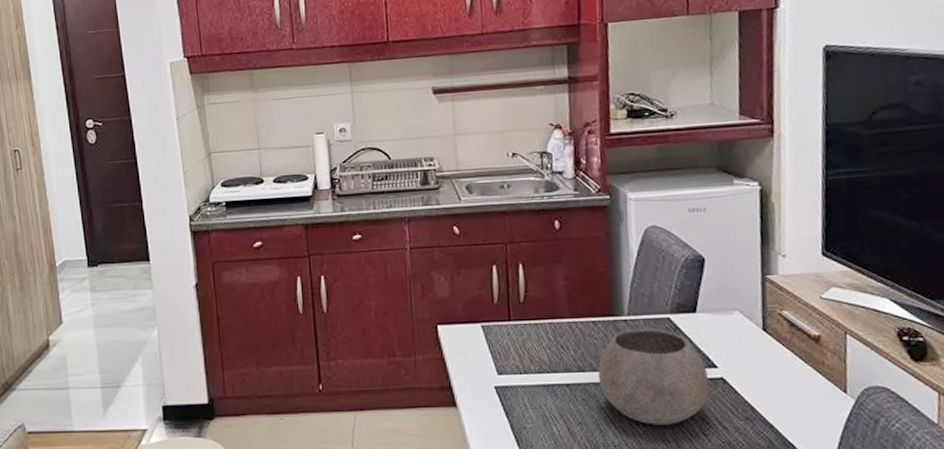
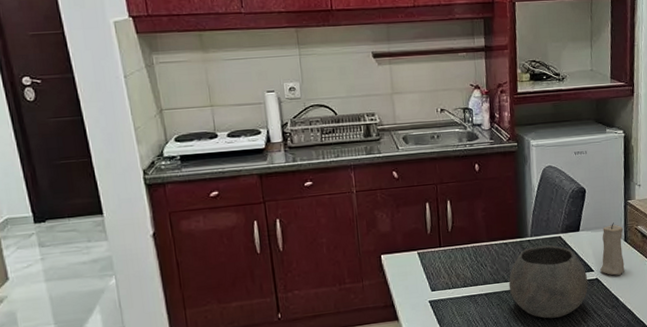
candle: none [727,304,764,376] -> present [600,222,625,276]

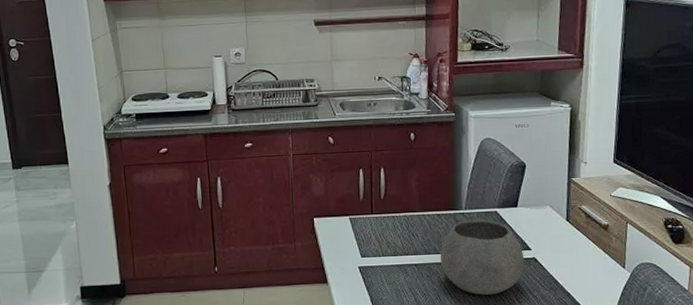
candle: present [600,222,625,276] -> none [538,200,566,256]

